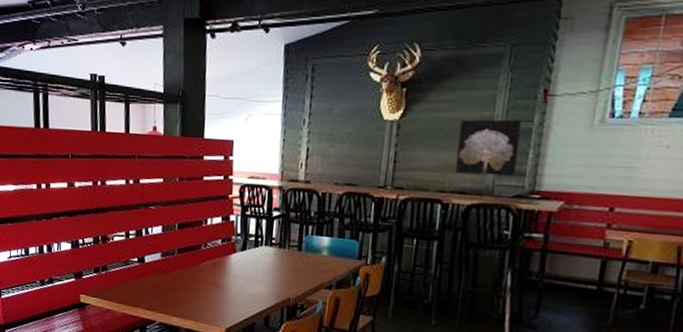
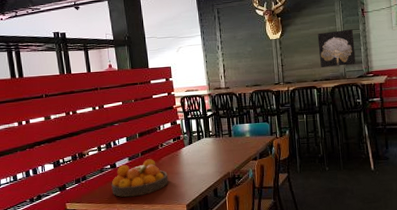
fruit bowl: none [135,259,208,305] -> present [111,159,168,197]

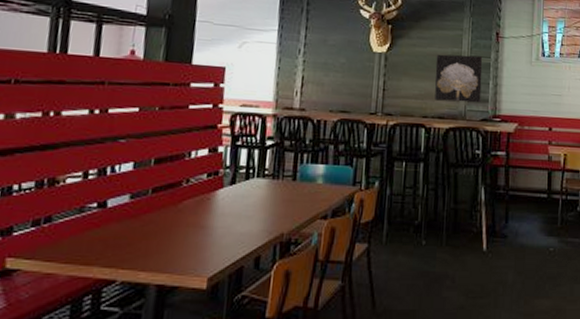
fruit bowl: present [111,159,168,197] -> none [90,200,188,258]

